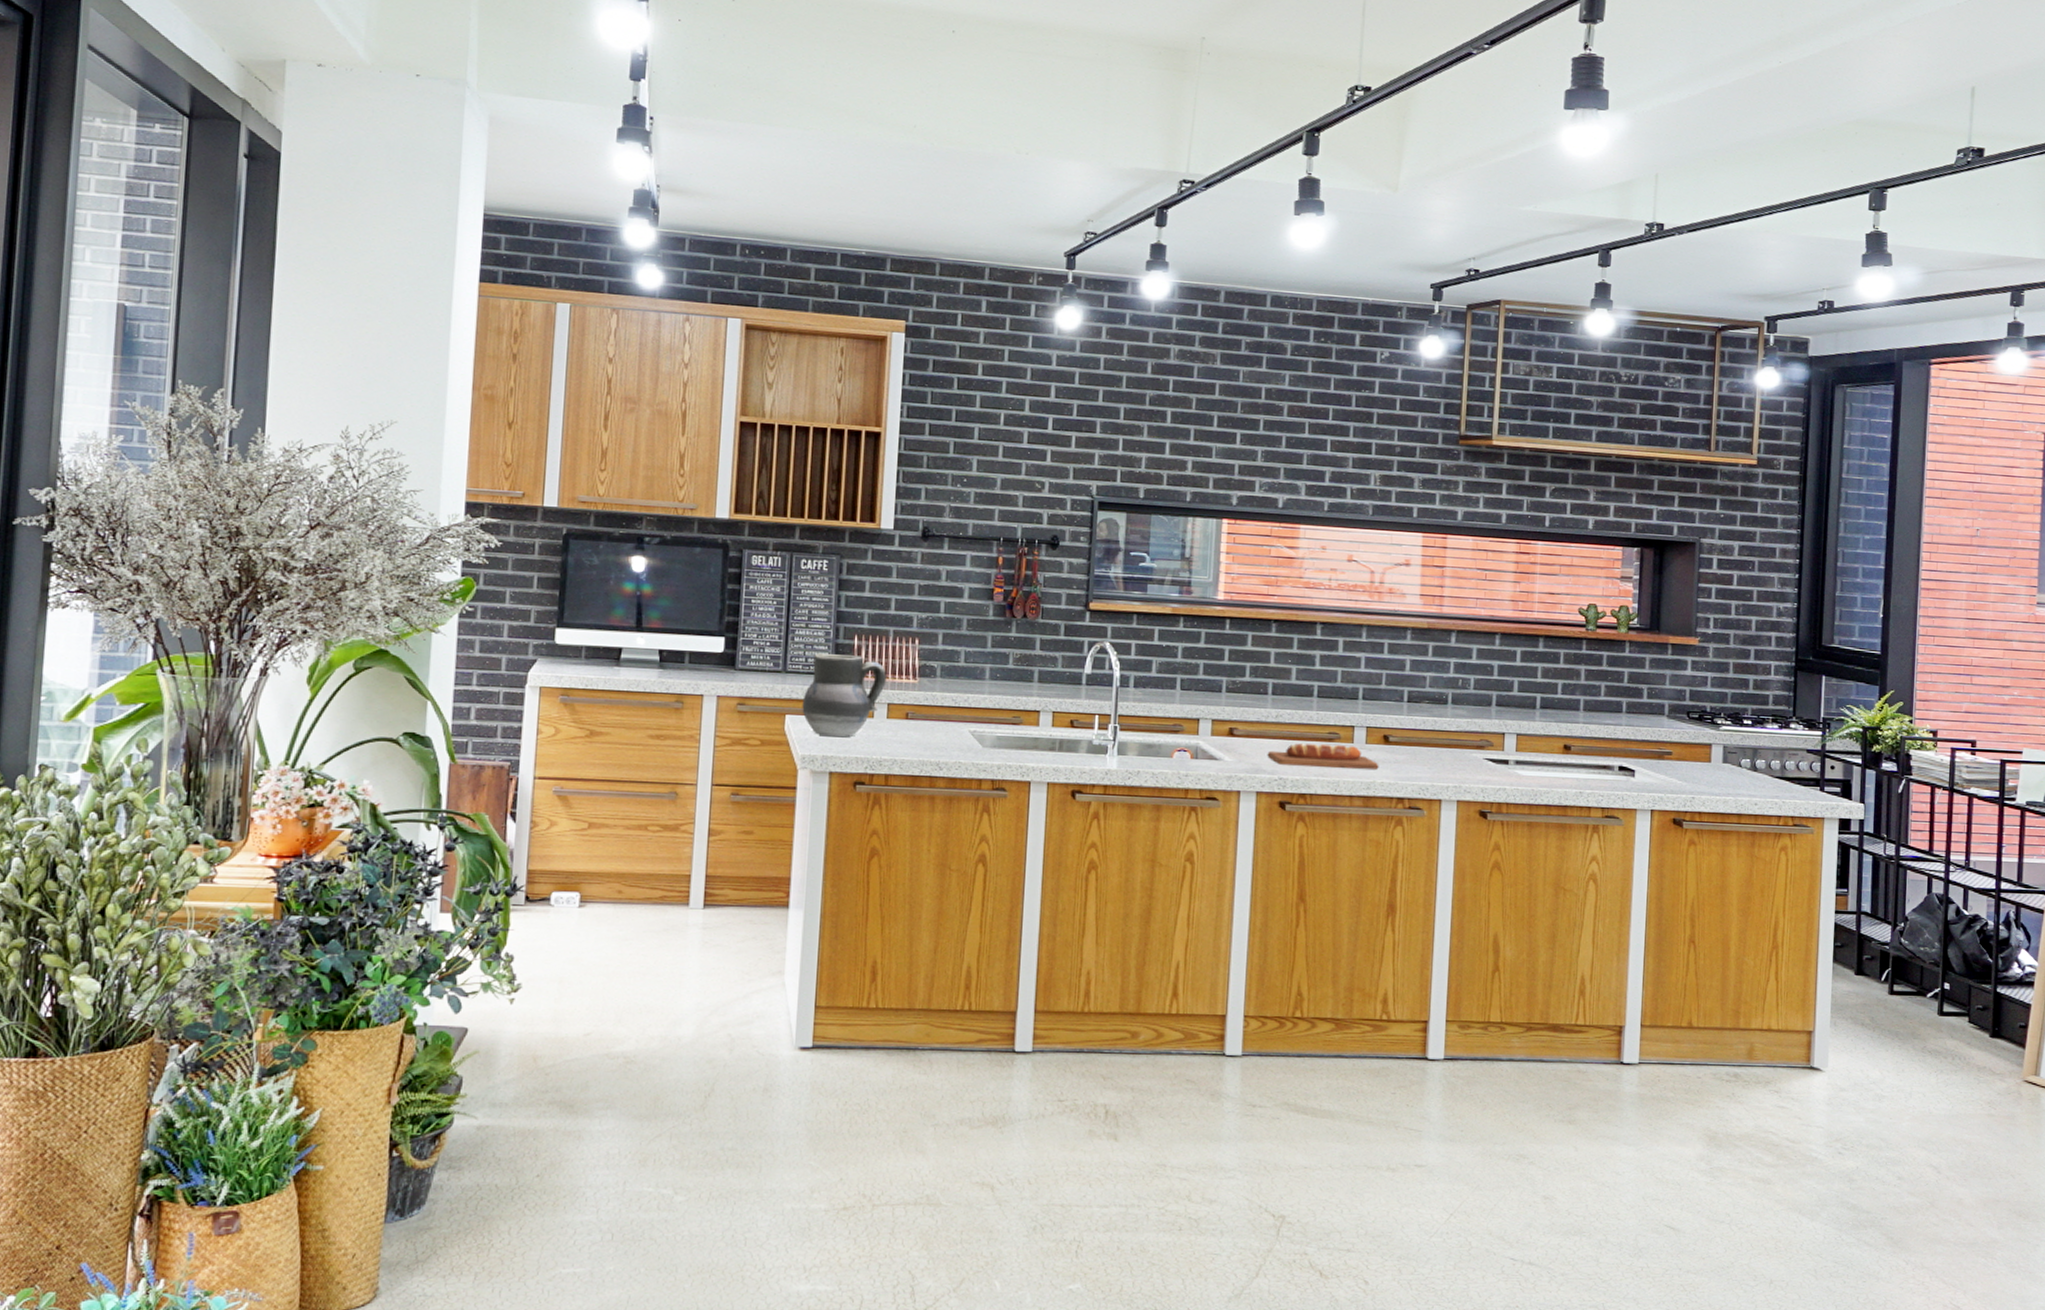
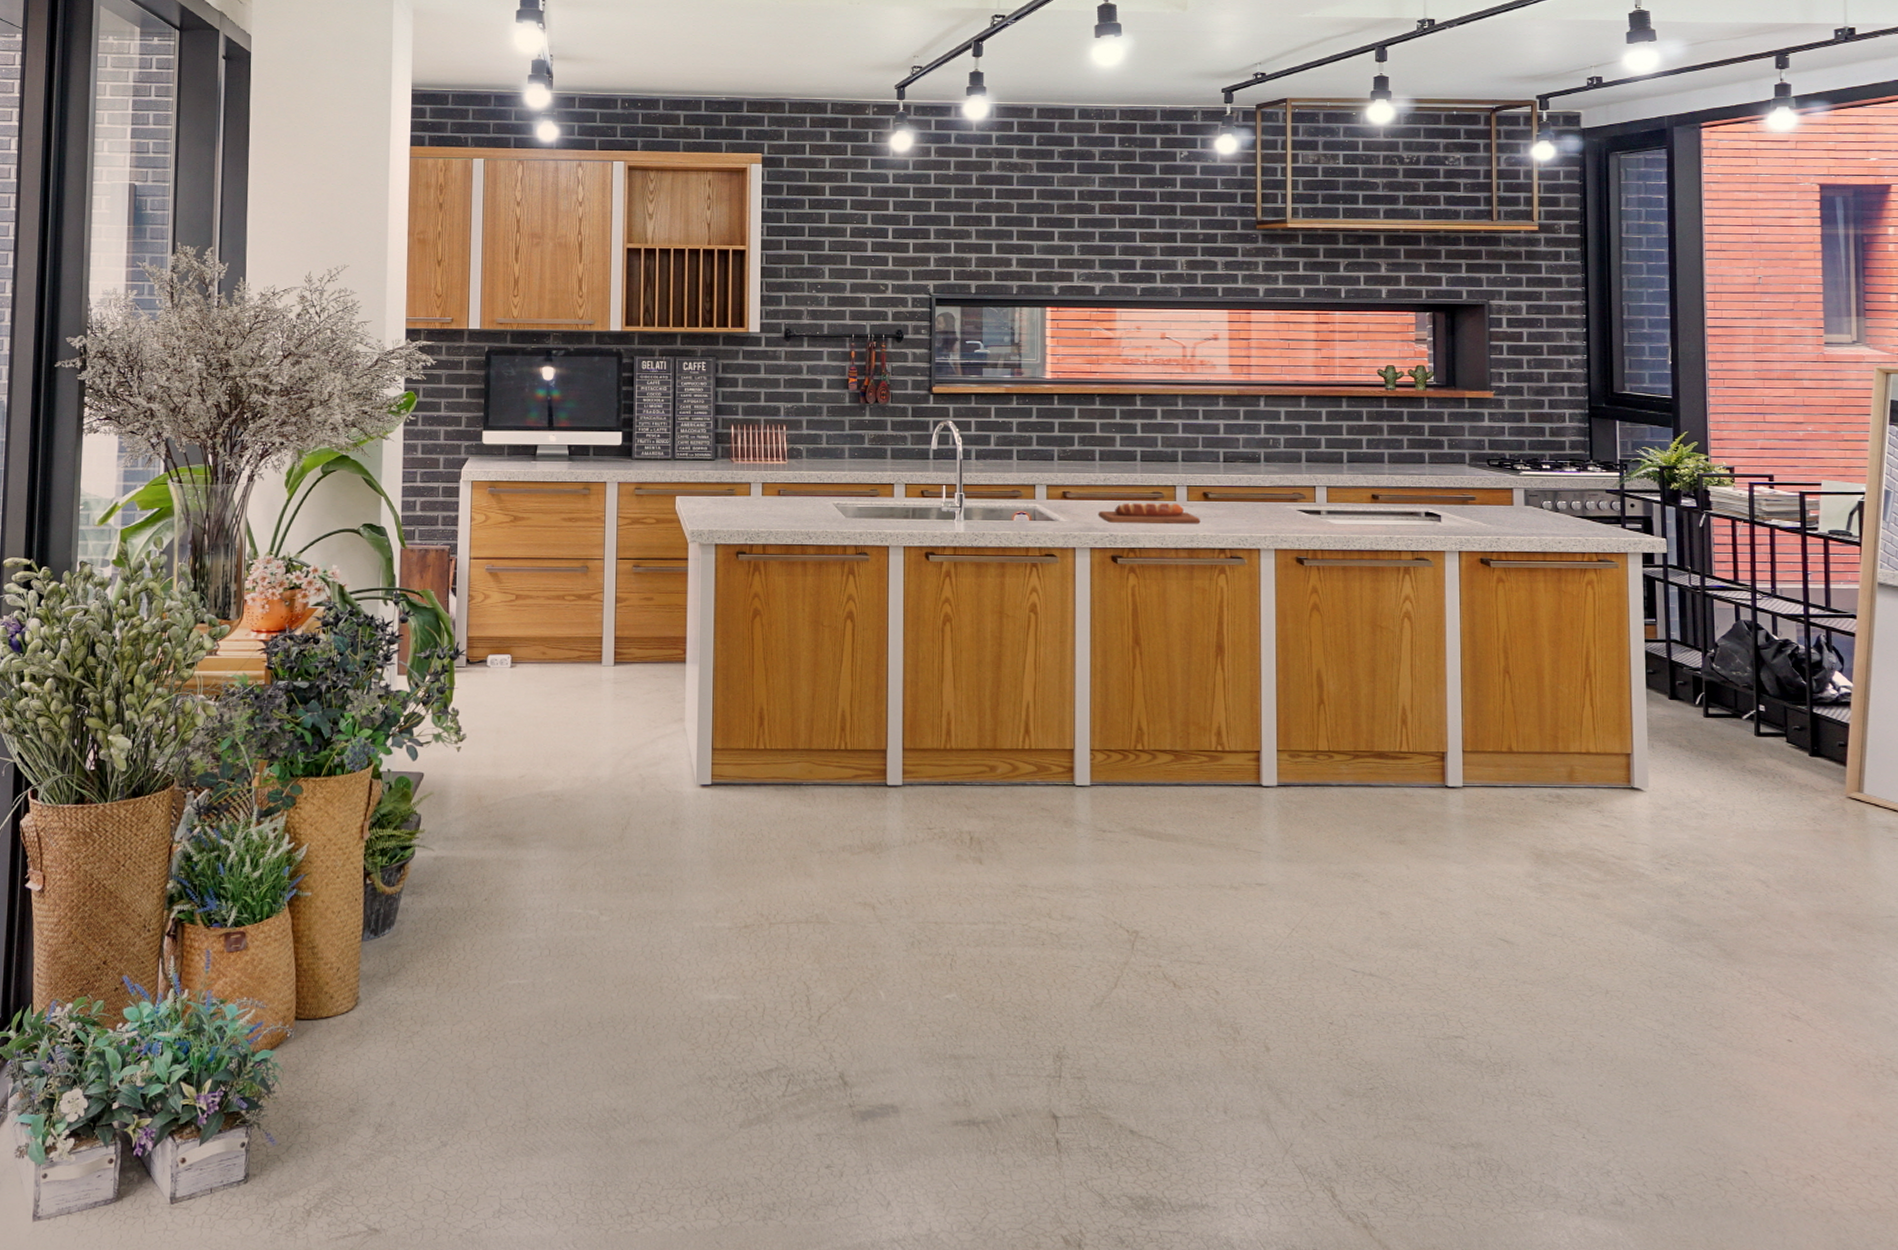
ceramic jug: present [802,653,887,738] -> none [689,442,760,514]

